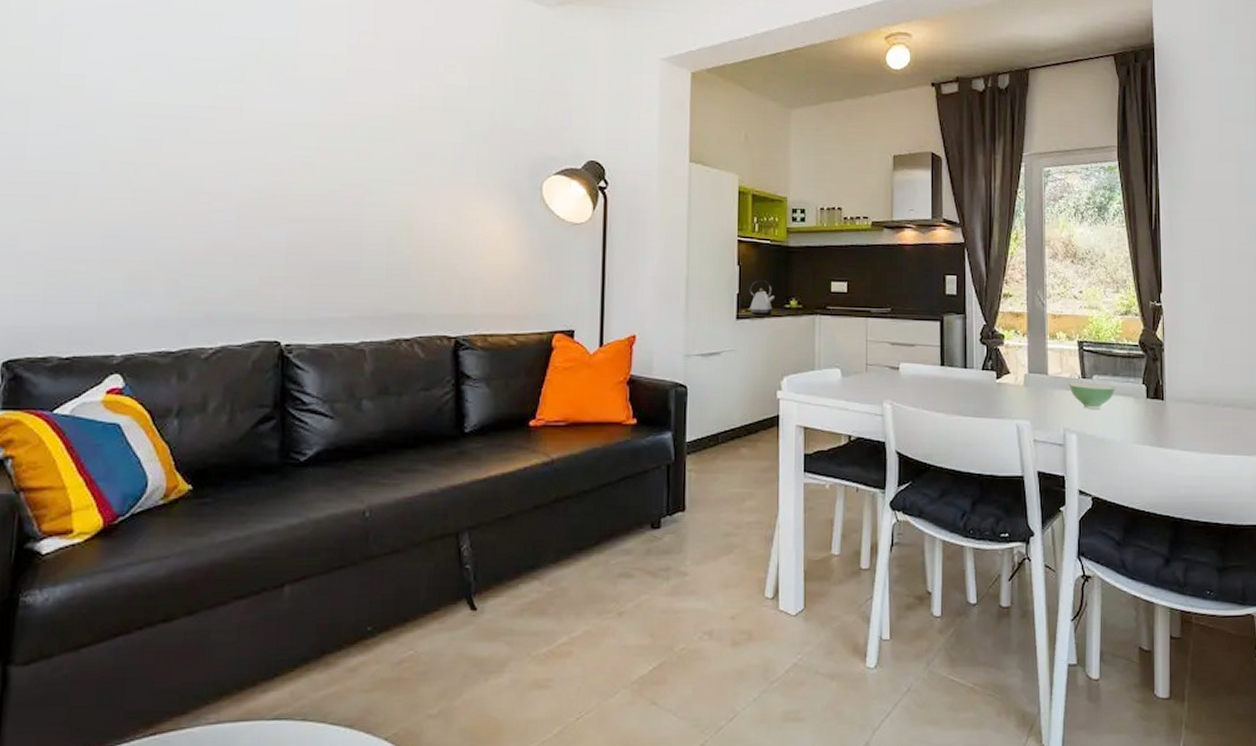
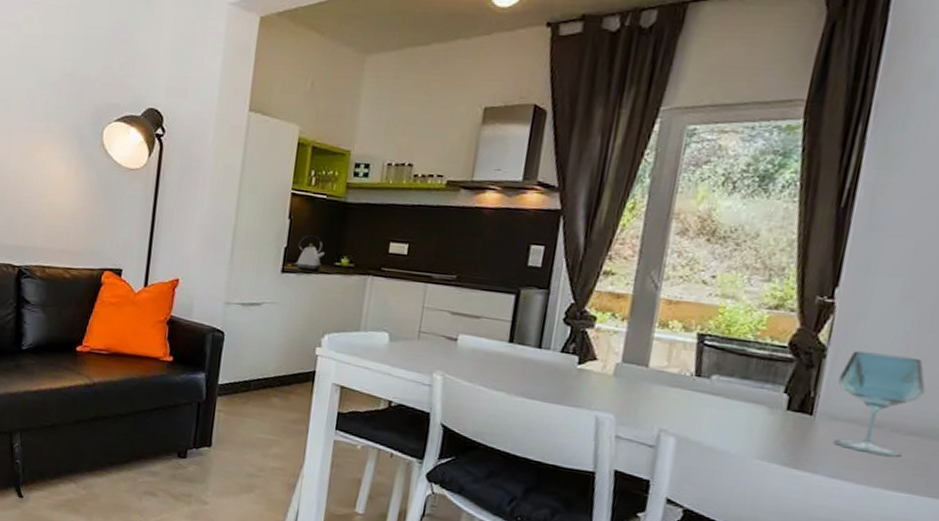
bowl: present [1069,382,1115,409] -> none [675,379,742,414]
wine glass: none [1175,343,1228,427] -> present [833,351,926,457]

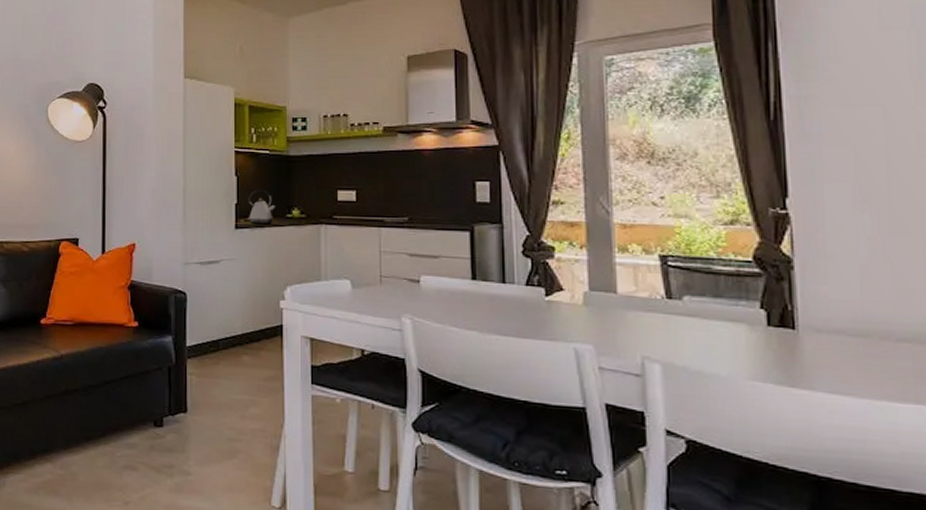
wine glass: present [833,351,926,457] -> none [812,260,903,367]

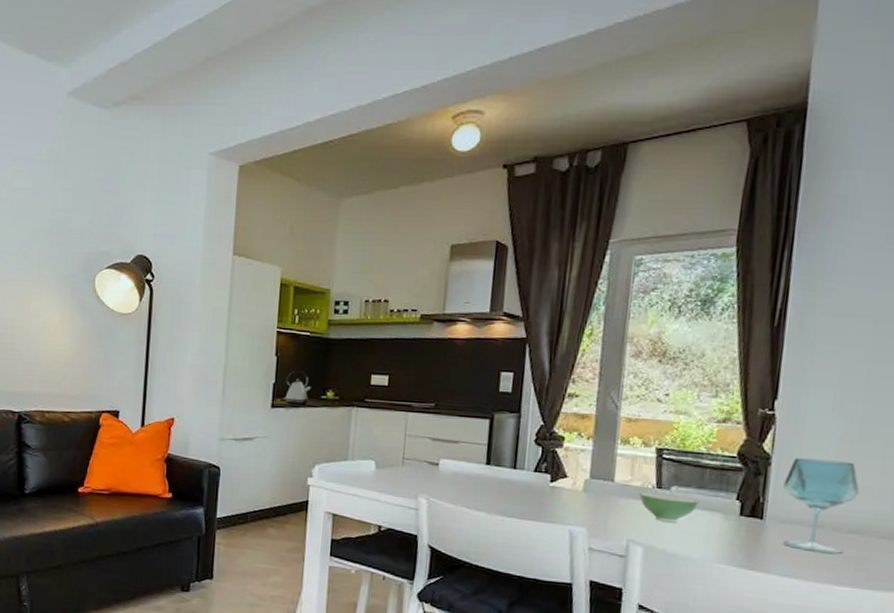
bowl: none [648,303,718,336] -> present [639,492,700,523]
wine glass: none [812,260,903,367] -> present [783,458,860,555]

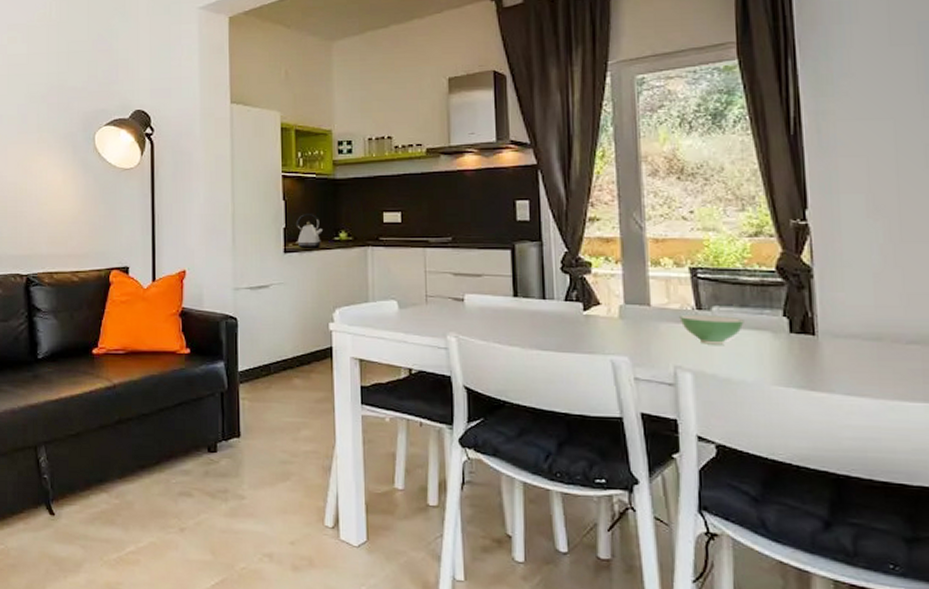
wine glass: present [783,458,860,555] -> none [830,268,913,368]

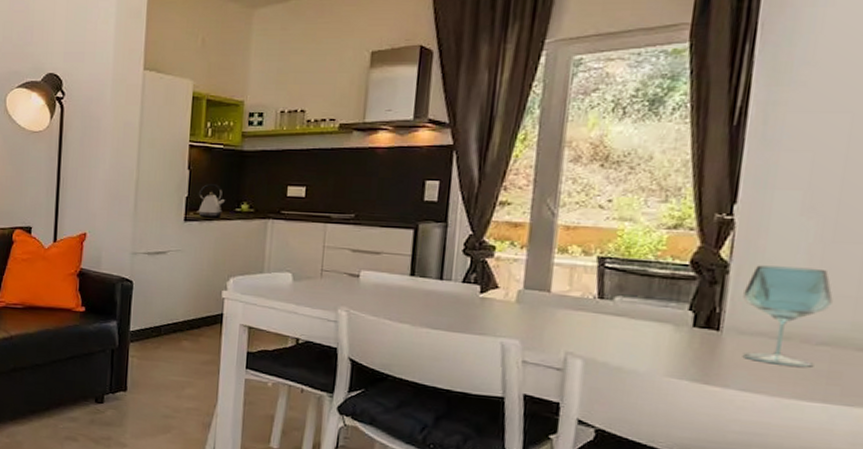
bowl: present [679,314,744,345] -> none [578,302,647,335]
wine glass: none [830,268,913,368] -> present [742,265,833,368]

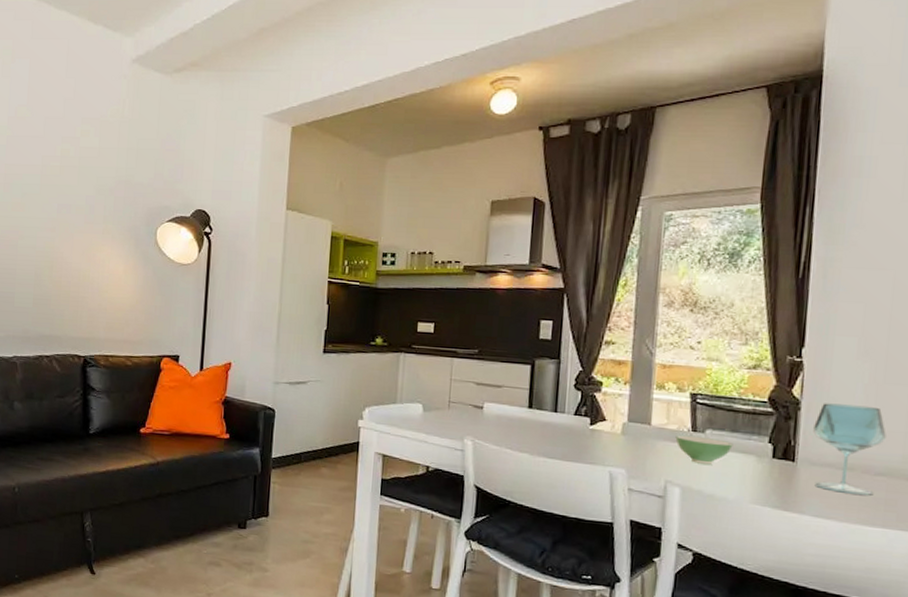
kettle: present [197,183,226,219] -> none [335,317,362,352]
bowl: none [578,302,647,335] -> present [675,435,733,465]

